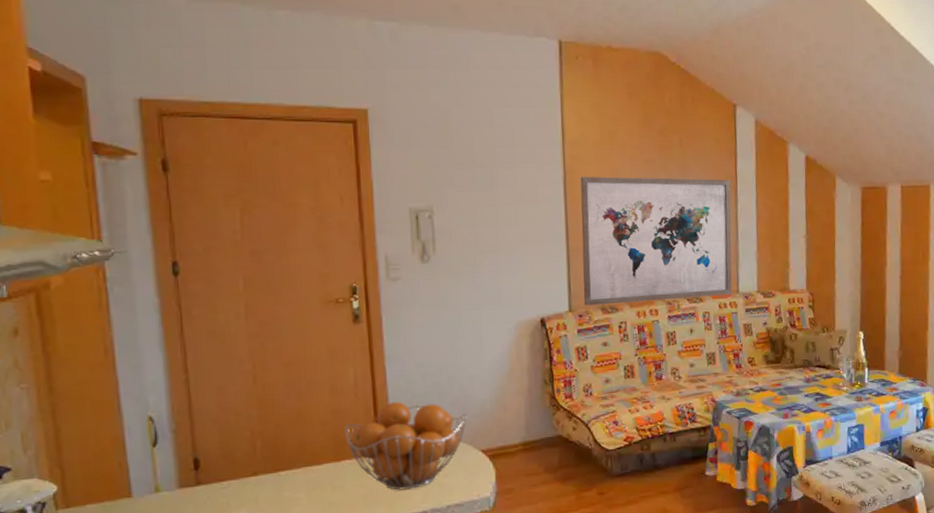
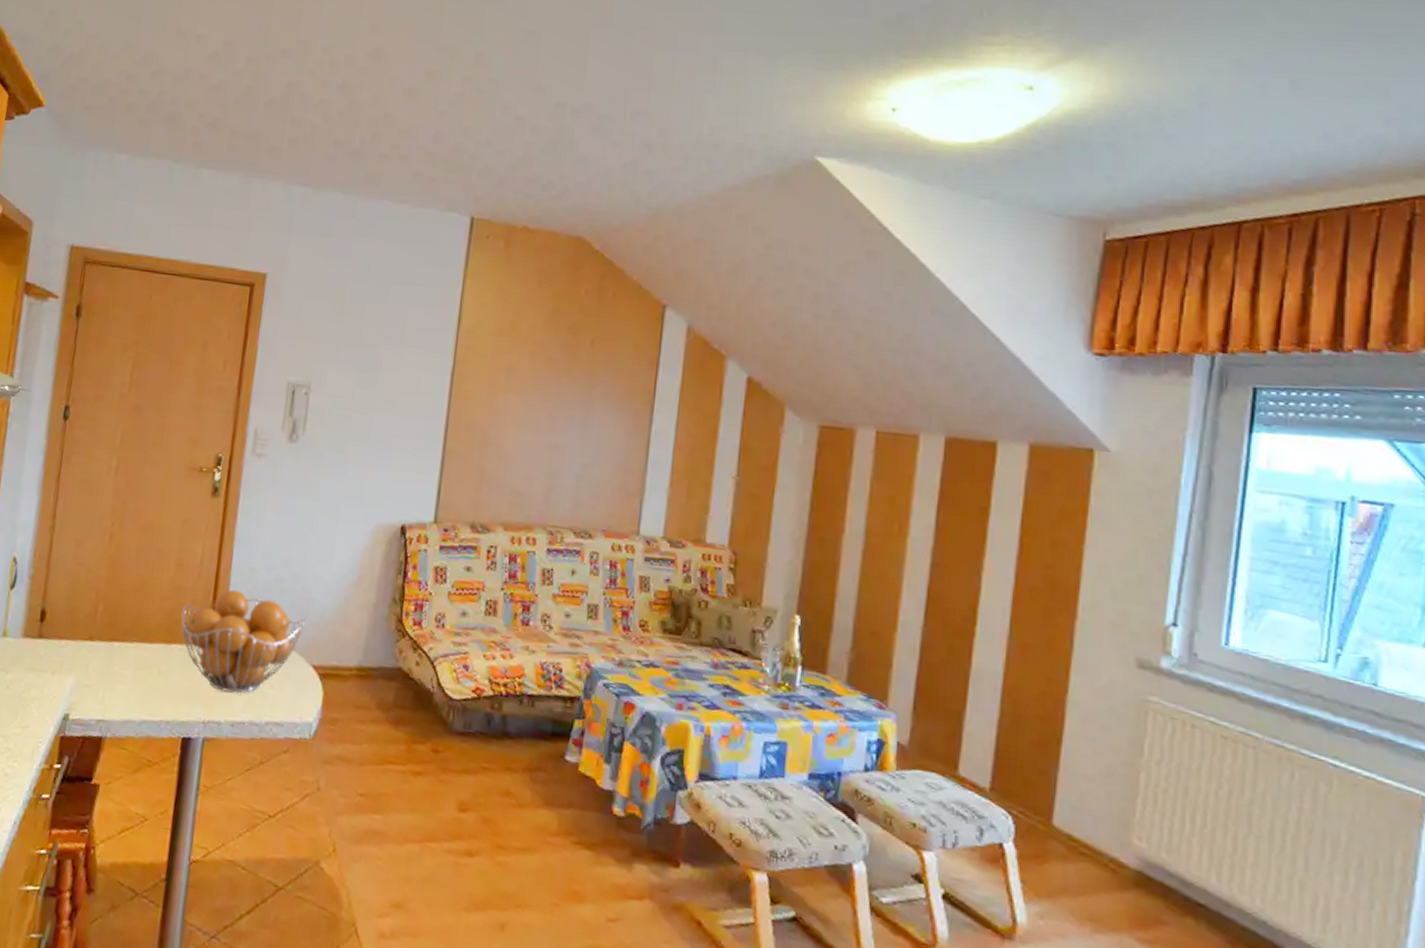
wall art: present [580,176,732,306] -> none [451,370,647,536]

